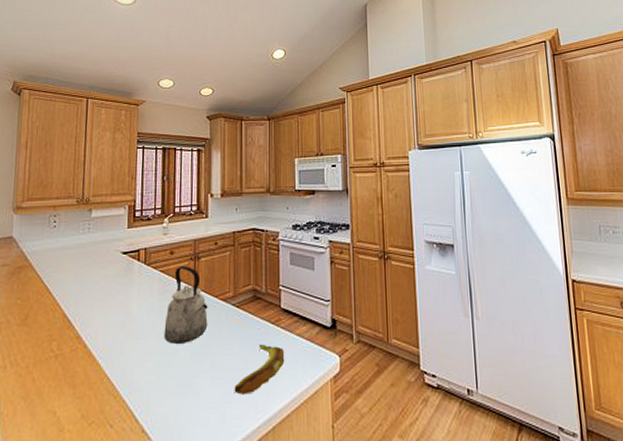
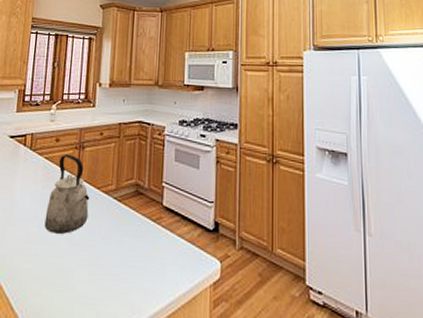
banana: present [234,344,285,395] -> none [110,241,165,293]

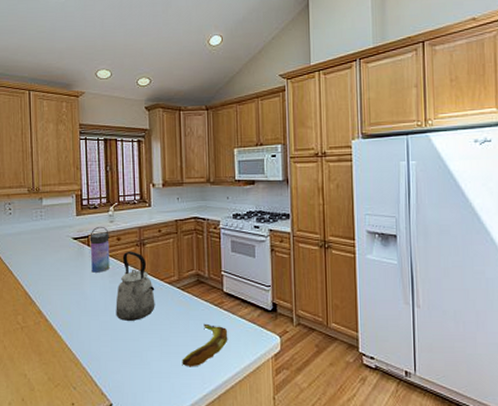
water bottle: none [24,124,48,176] -> present [90,226,110,273]
banana: none [110,241,165,293] -> present [182,323,228,367]

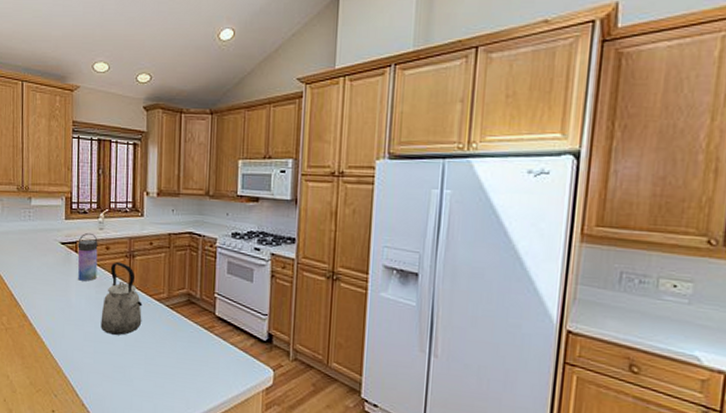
banana: present [182,323,228,367] -> none [166,346,217,390]

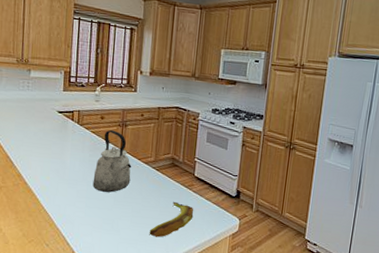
water bottle: present [77,232,98,282] -> none [73,103,94,146]
banana: none [166,346,217,390] -> present [149,201,194,237]

